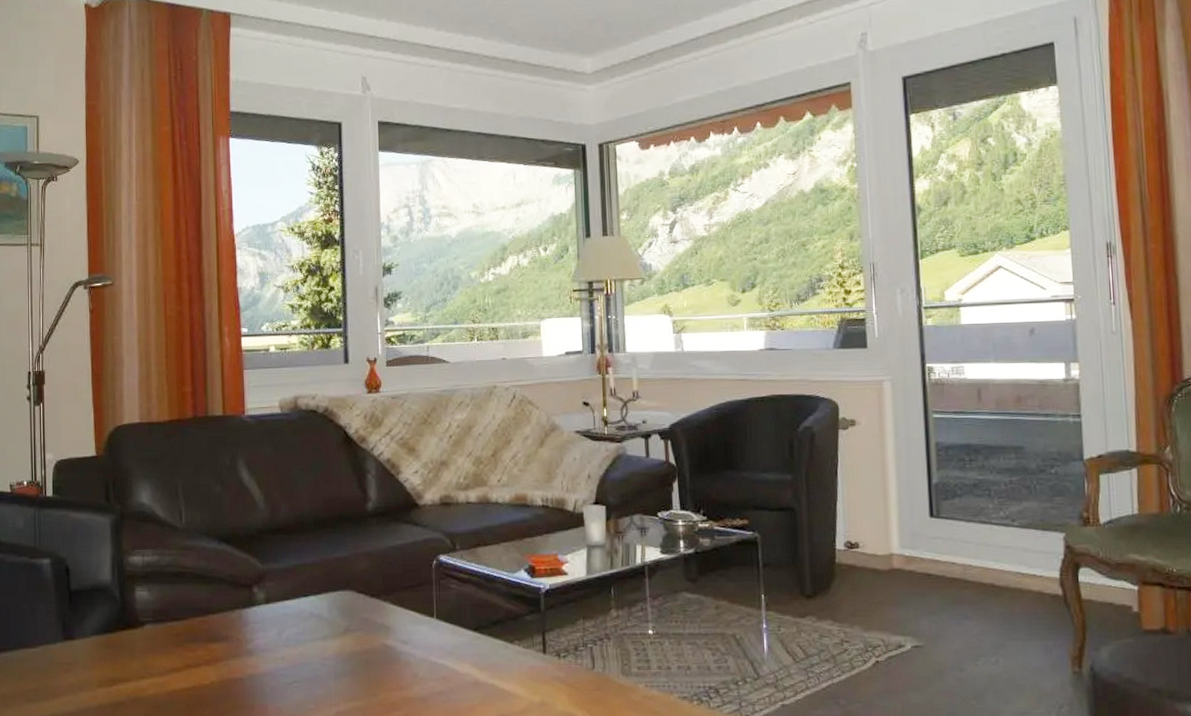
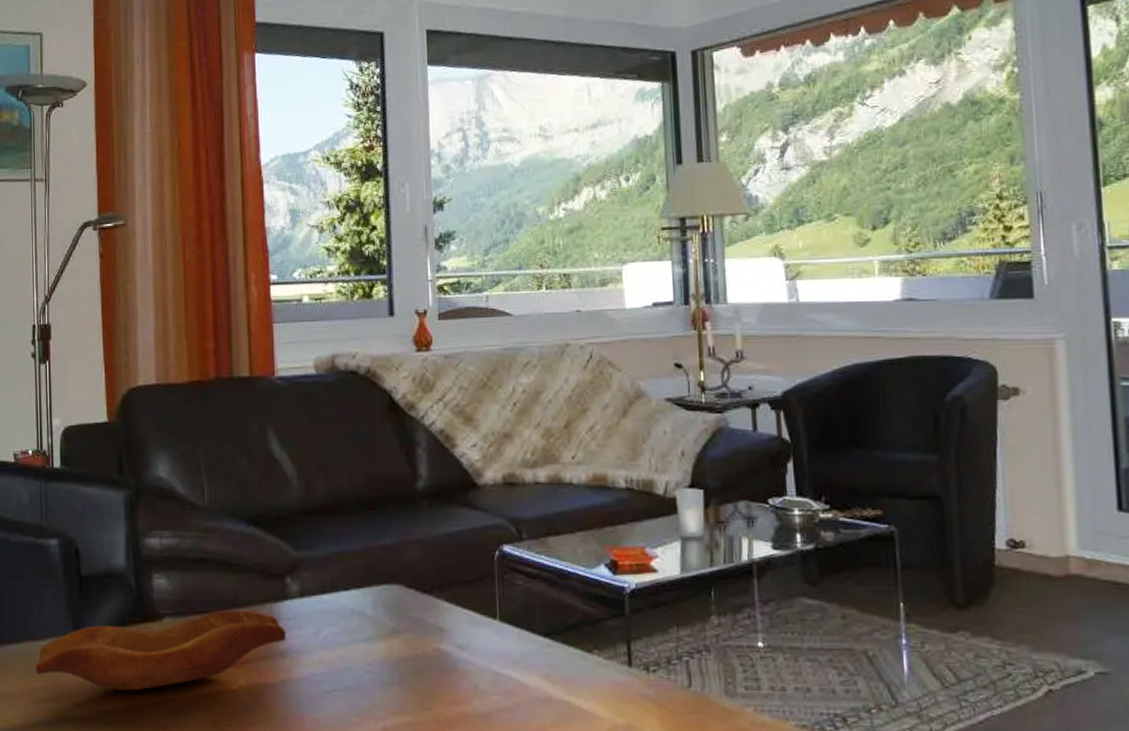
wooden bowl: none [28,616,254,689] -> present [35,610,287,691]

